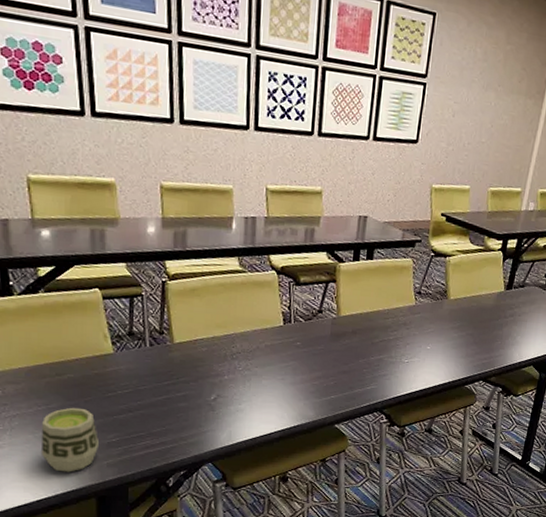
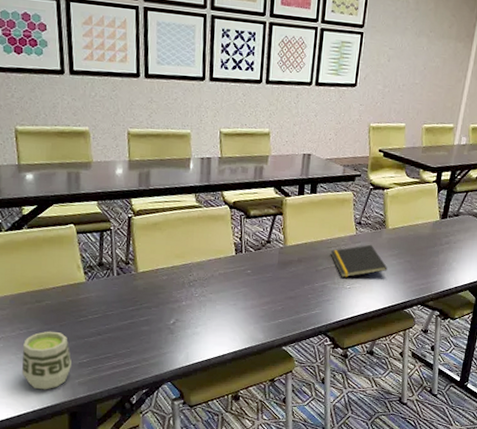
notepad: none [387,316,449,351] -> present [330,244,388,278]

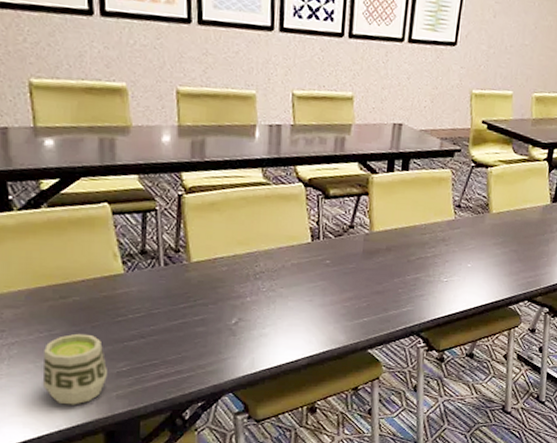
notepad: present [330,244,388,278] -> none [424,231,491,270]

